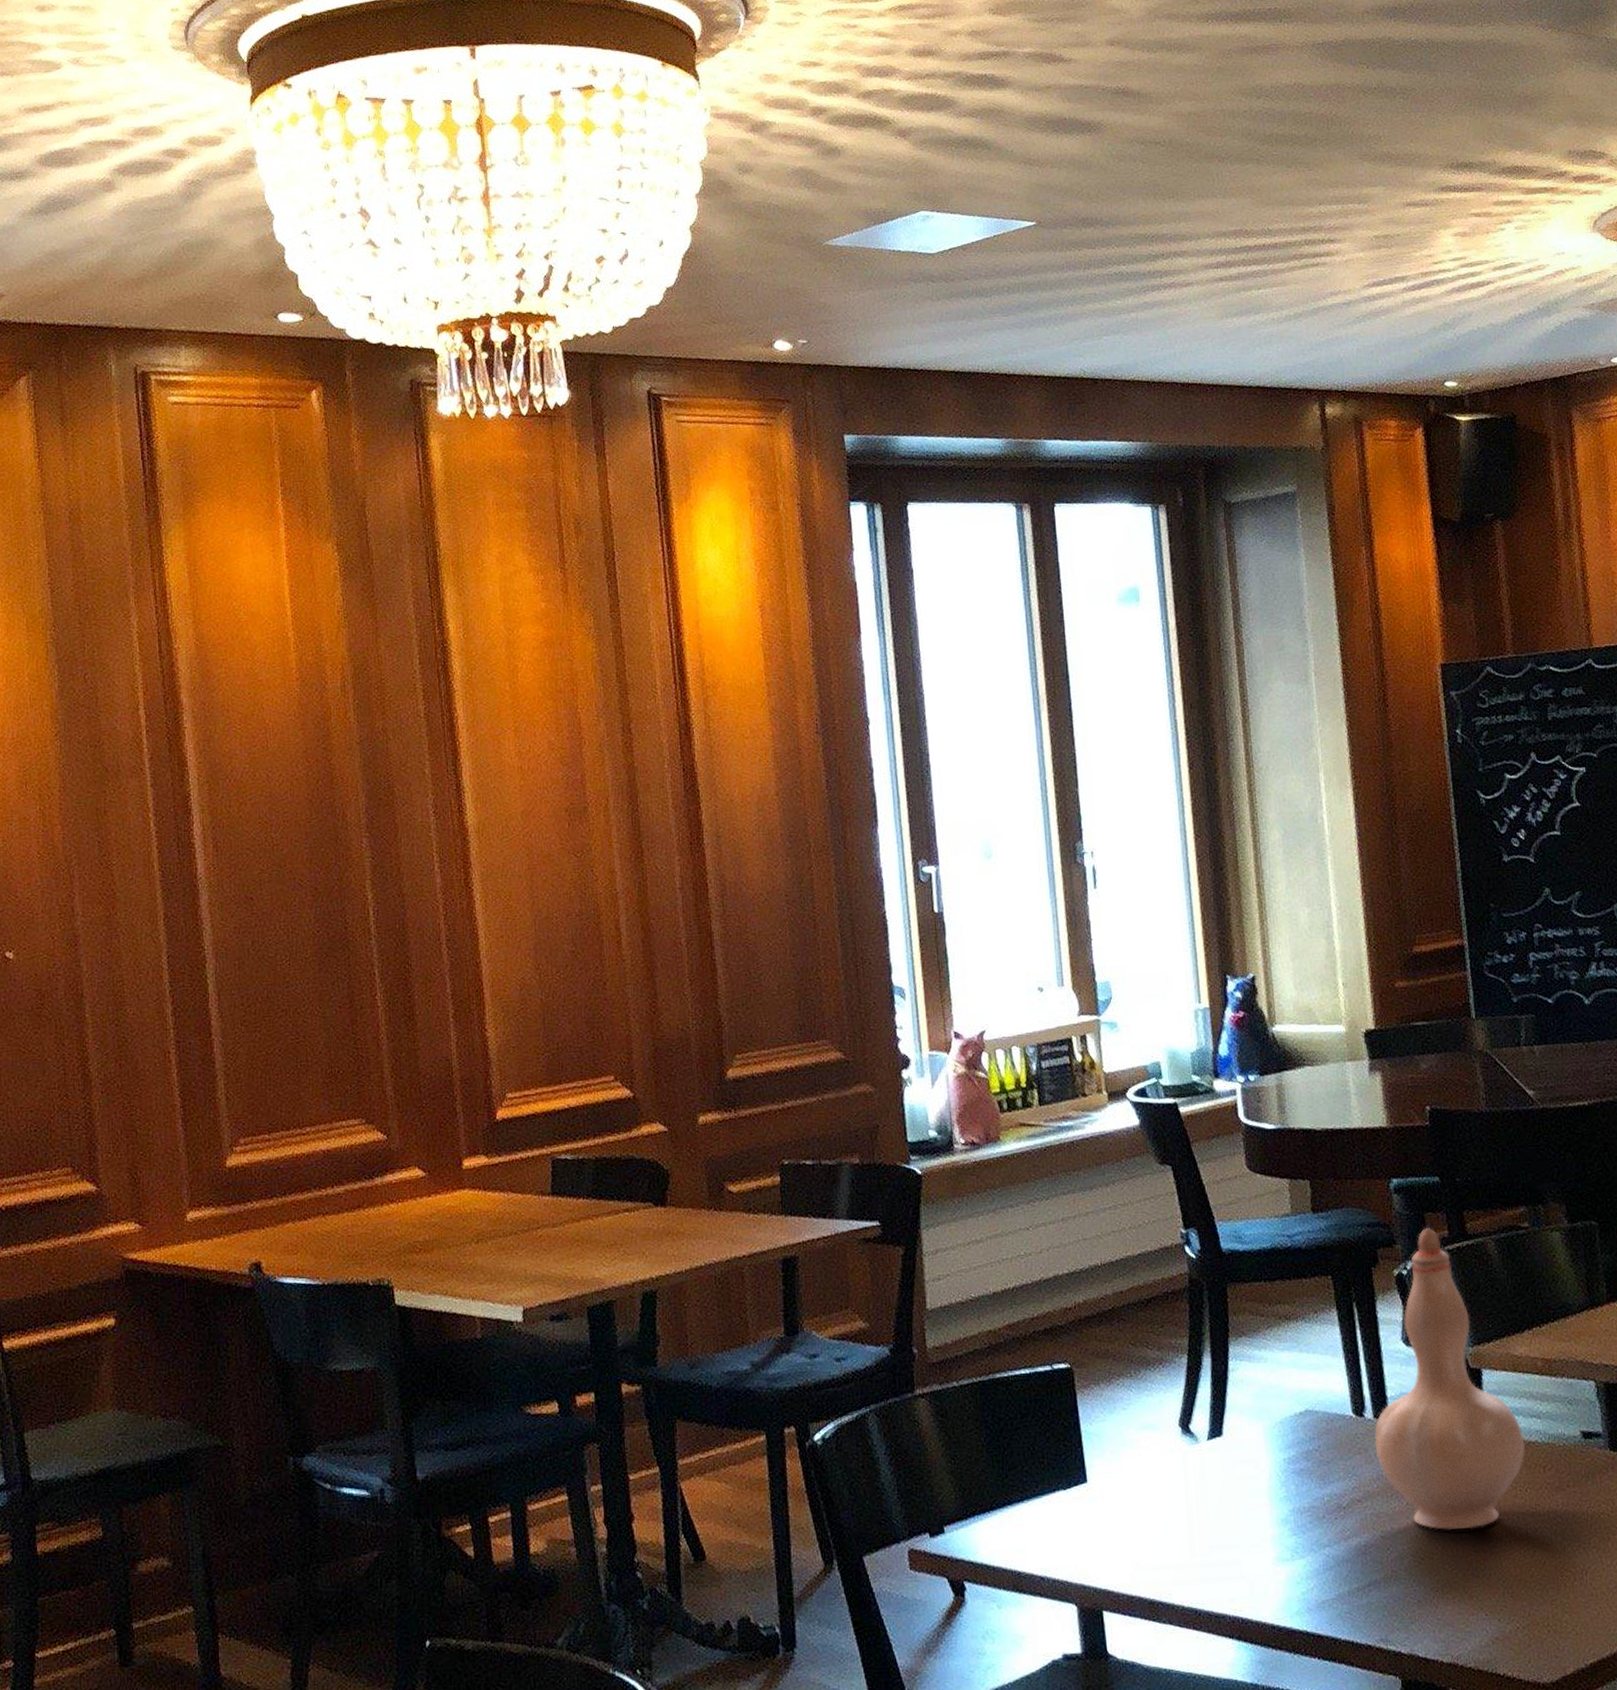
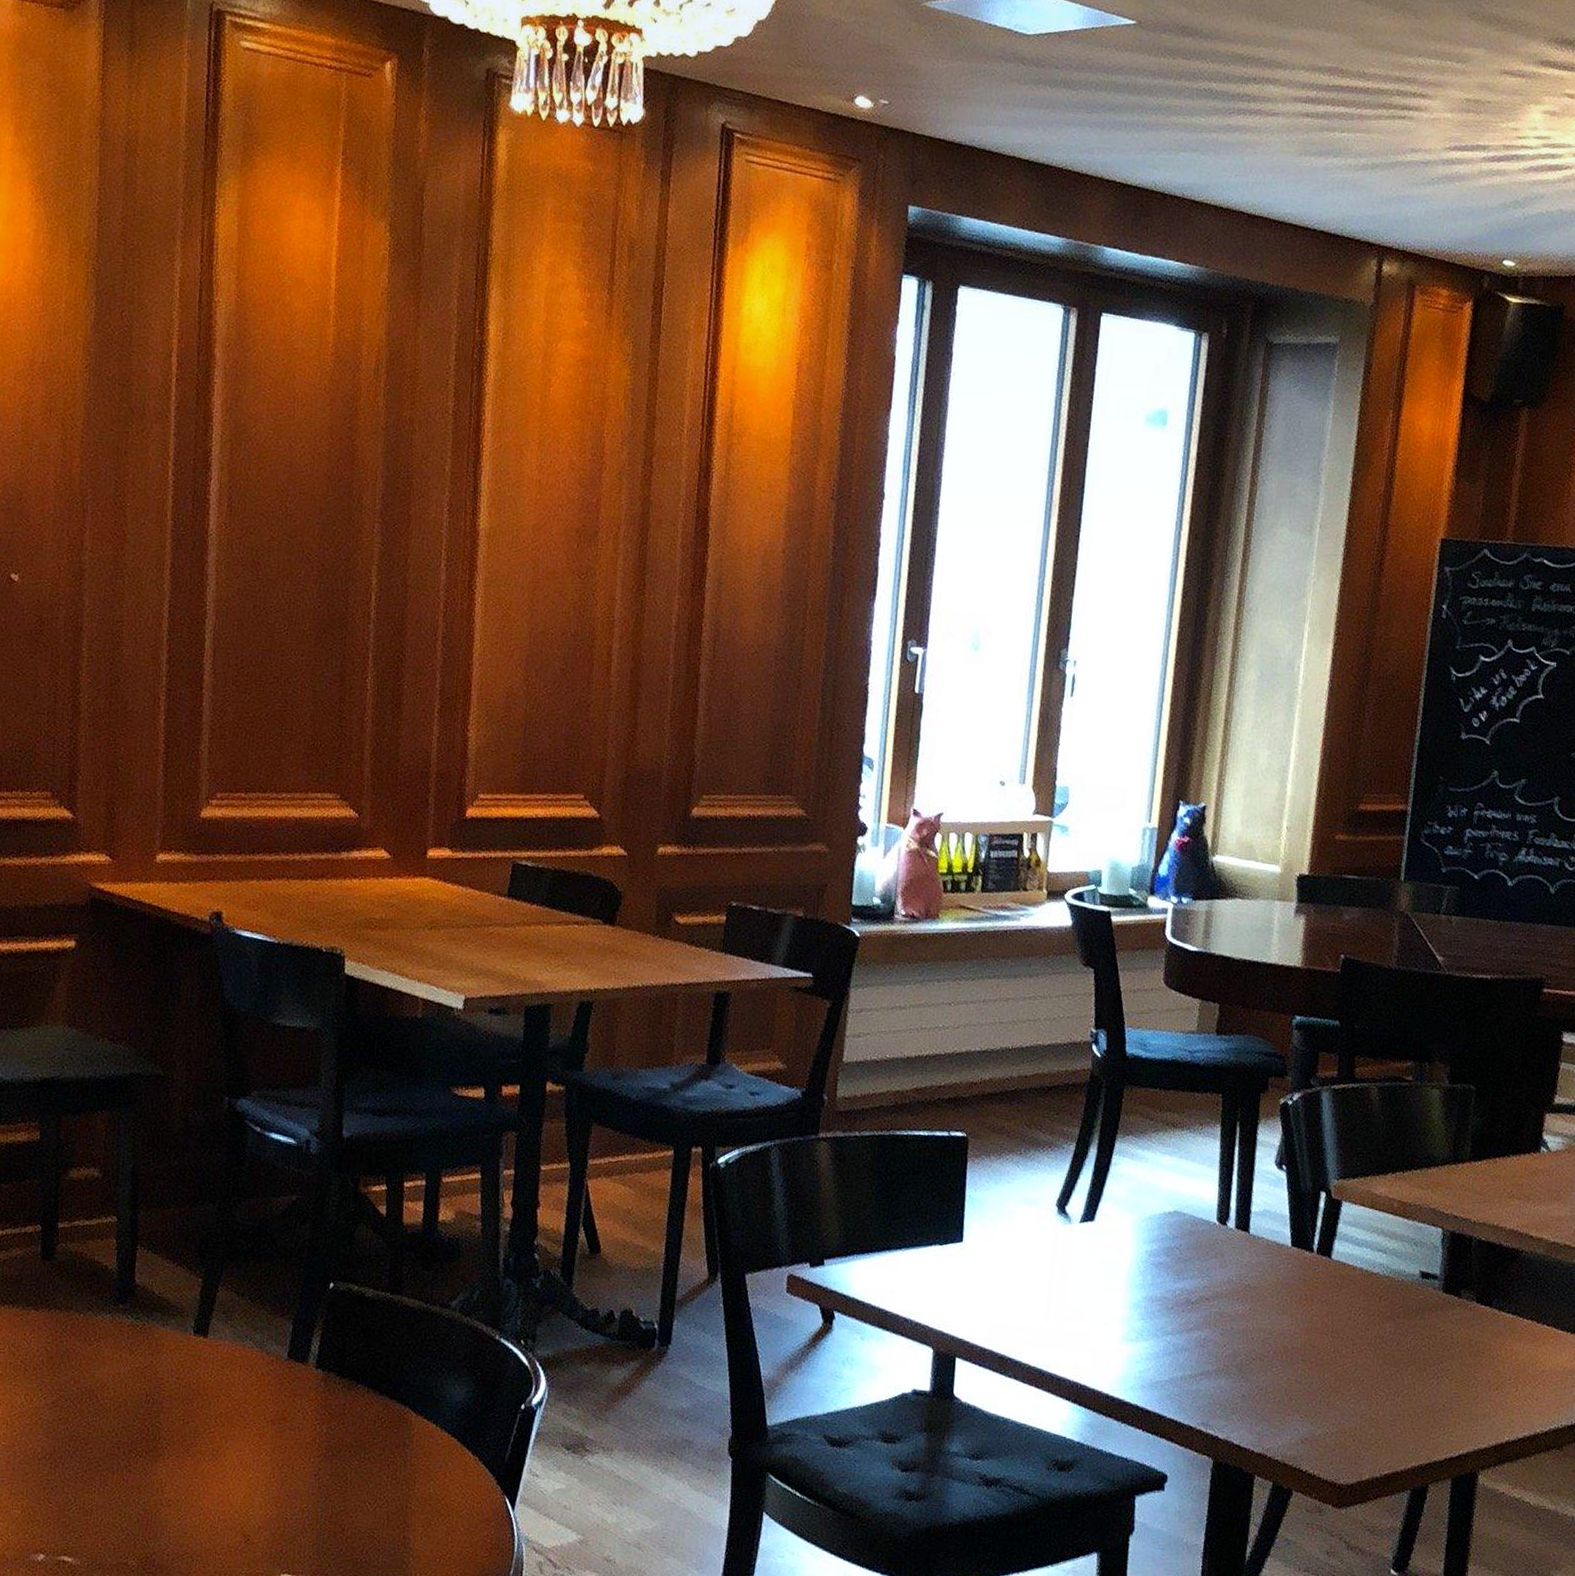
vase: present [1374,1228,1525,1531] -> none [1230,1066,1368,1341]

